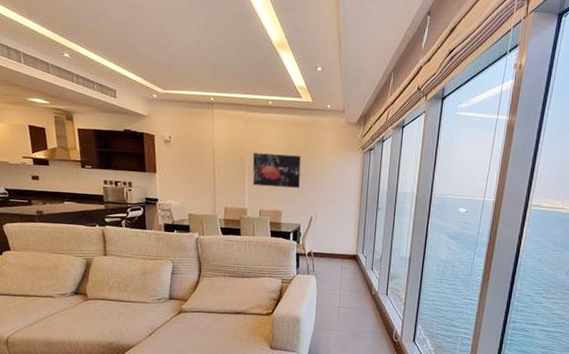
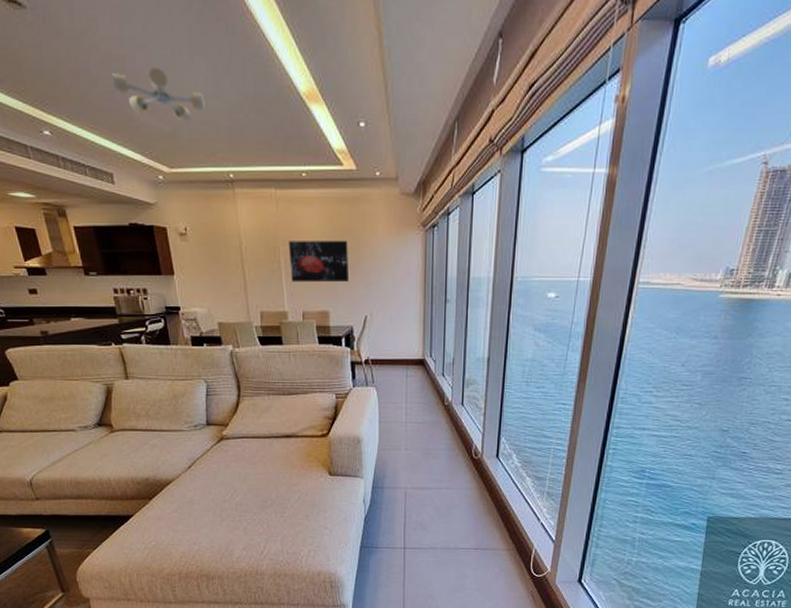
ceiling light: none [125,14,198,57] -> present [111,67,206,123]

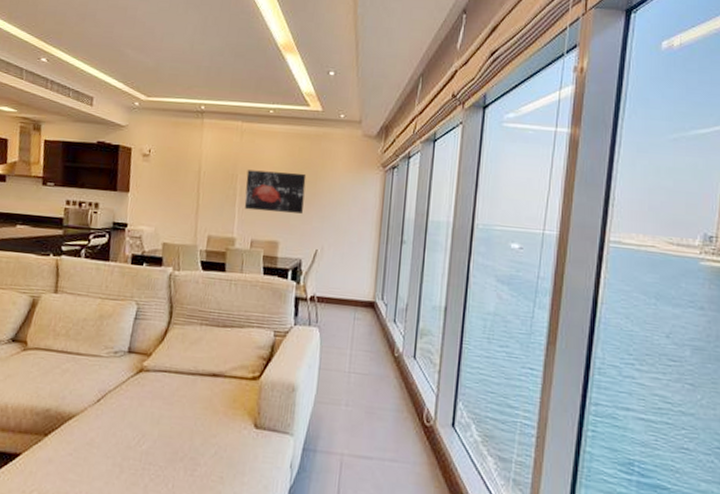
ceiling light: present [111,67,206,123] -> none [112,16,192,61]

